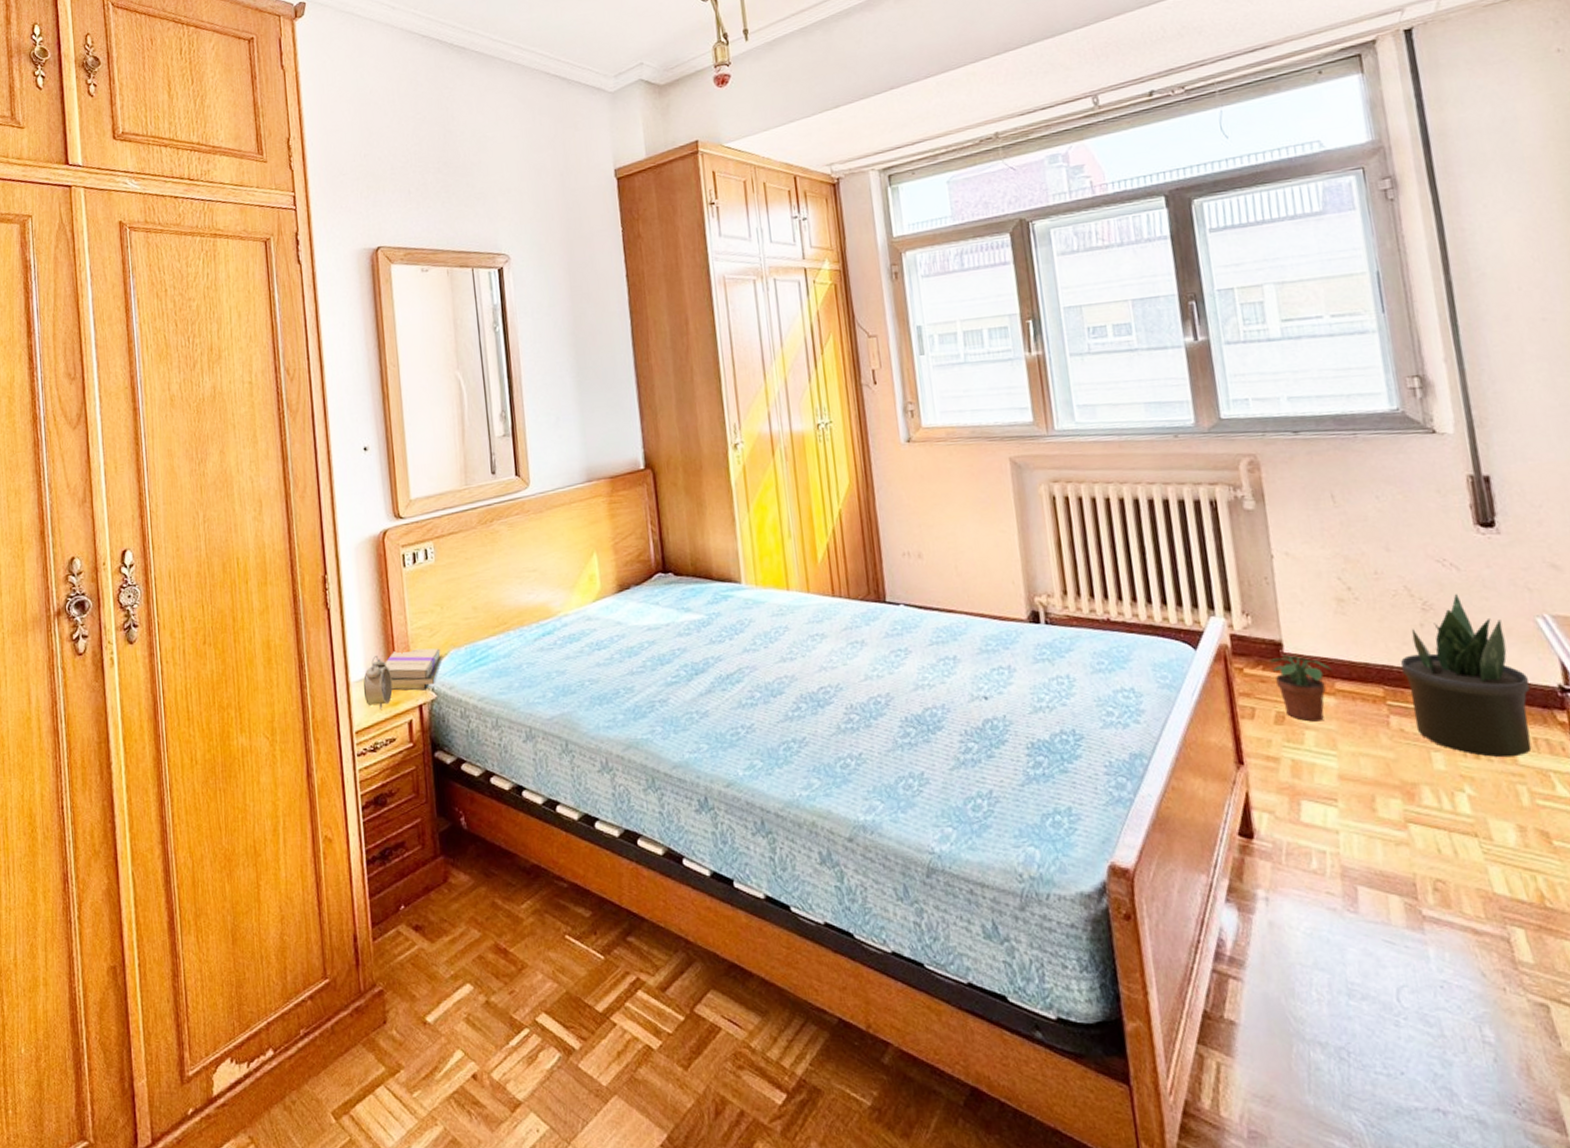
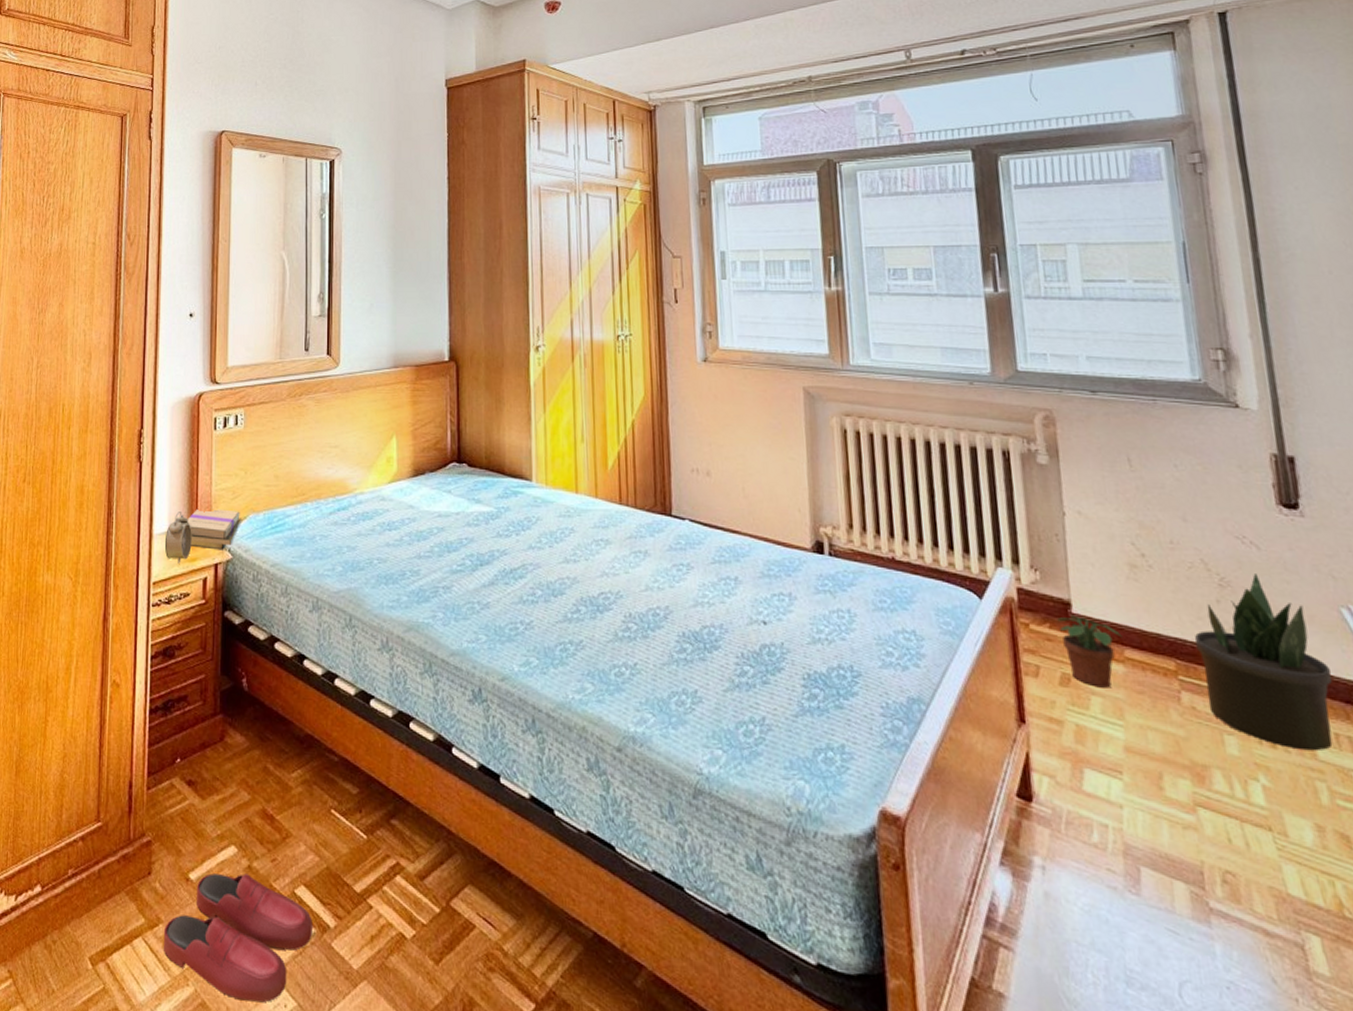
slippers: none [406,1009,558,1132] -> present [163,873,312,1003]

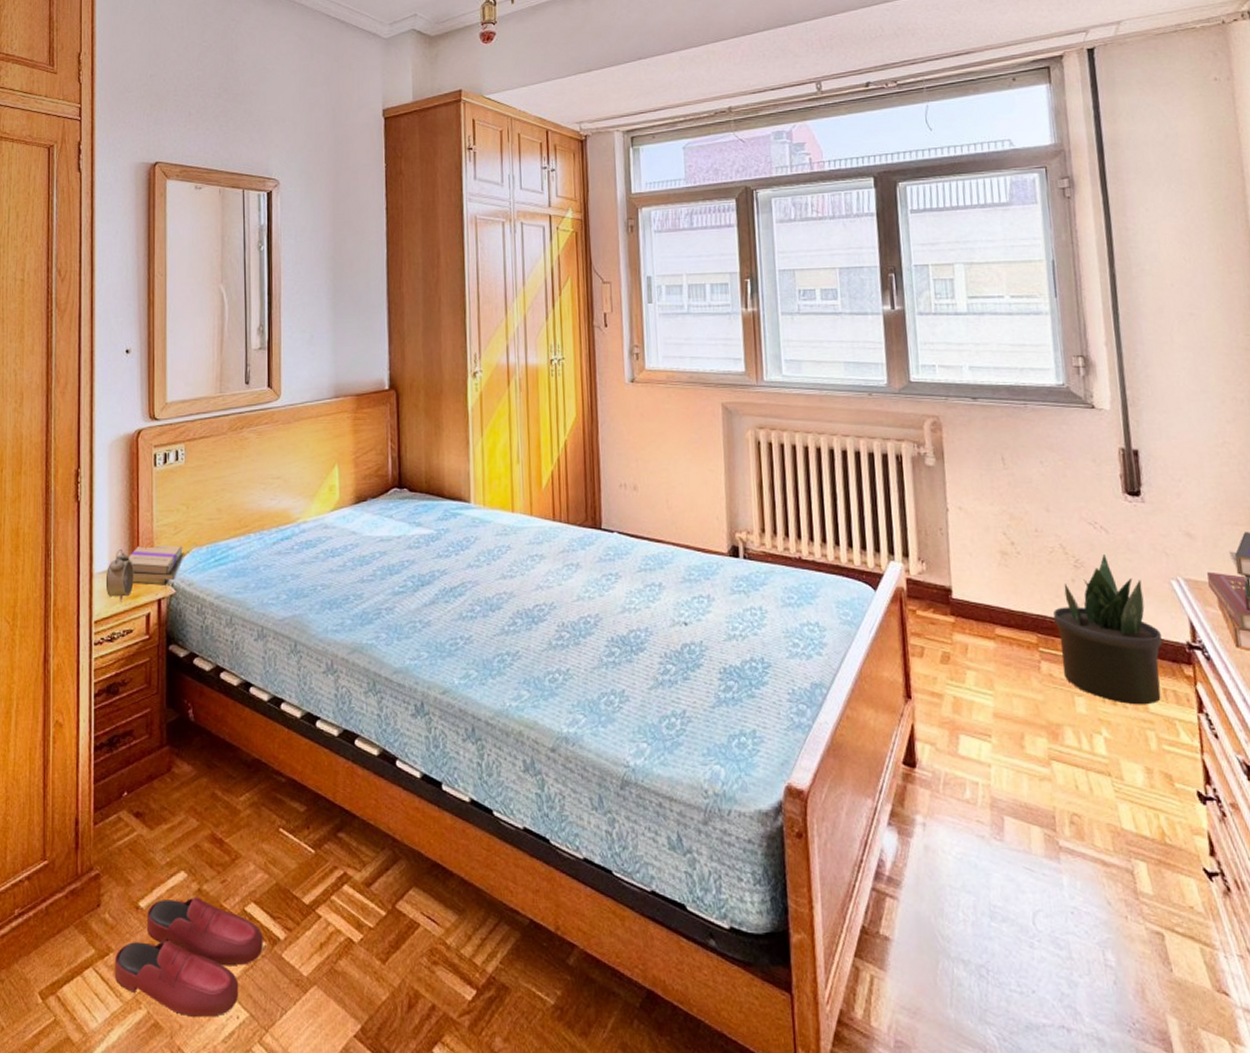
potted plant: present [1057,615,1123,688] -> none [940,600,994,663]

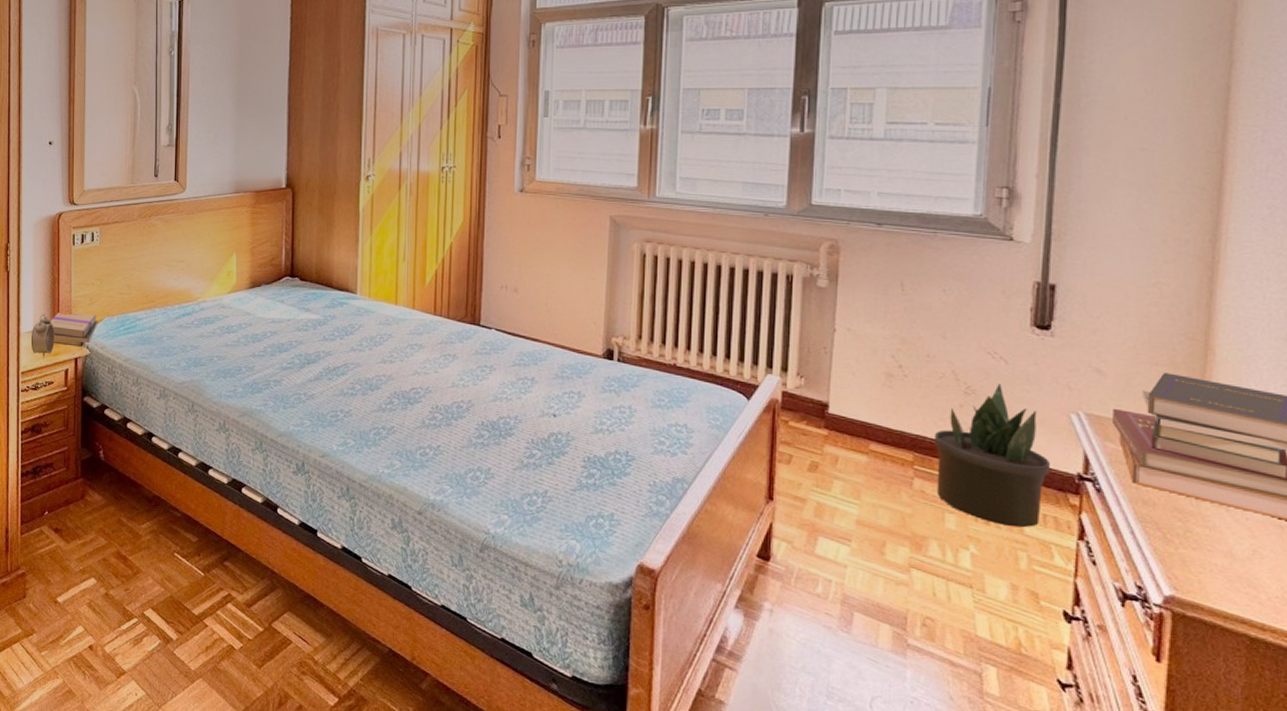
slippers: present [114,897,263,1017] -> none [37,598,158,692]

